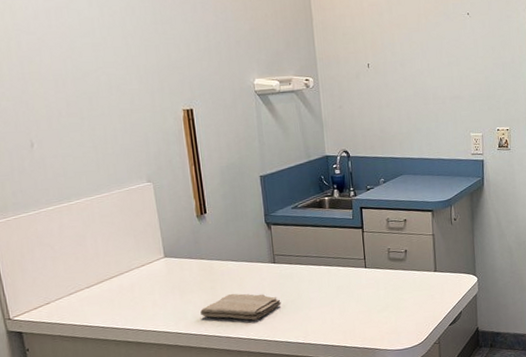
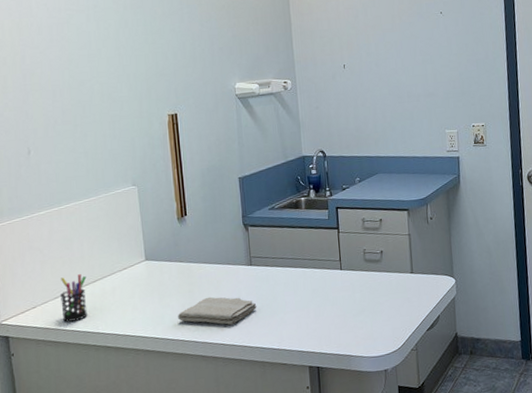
pen holder: none [74,270,106,318] -> present [59,273,88,322]

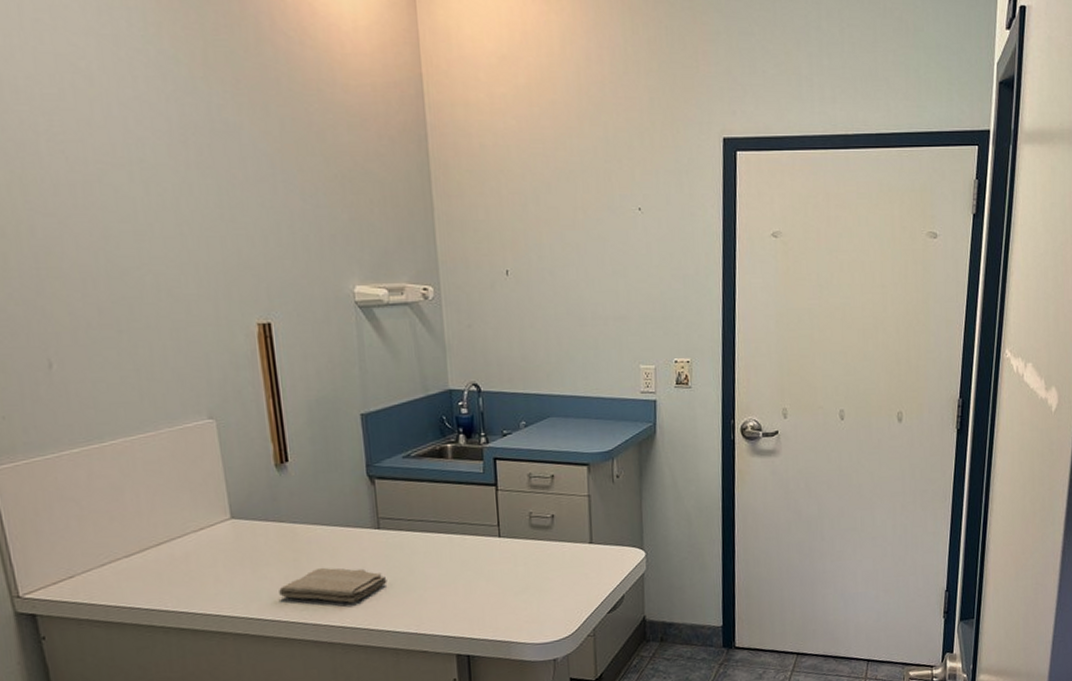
pen holder: present [59,273,88,322] -> none [108,533,150,597]

